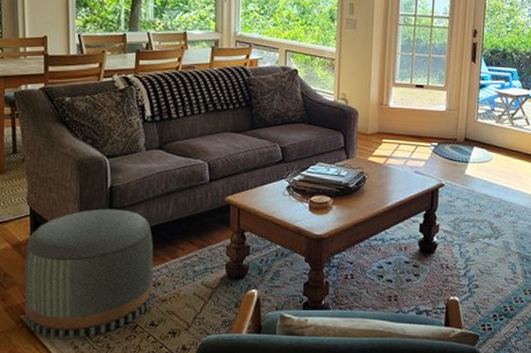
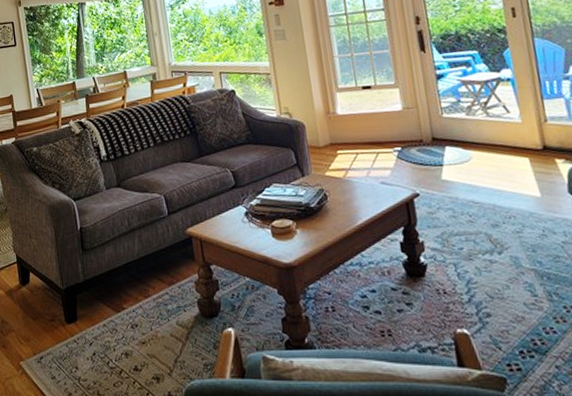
pouf: present [24,208,154,339] -> none [17,250,132,386]

